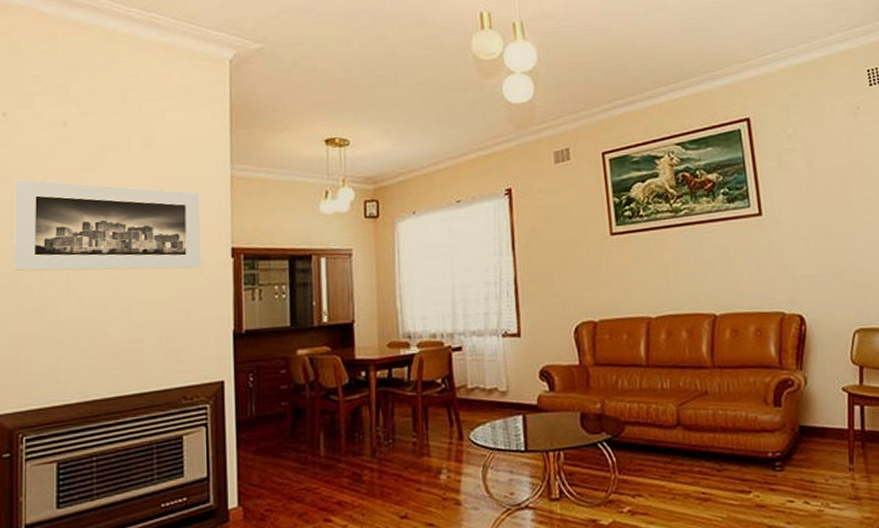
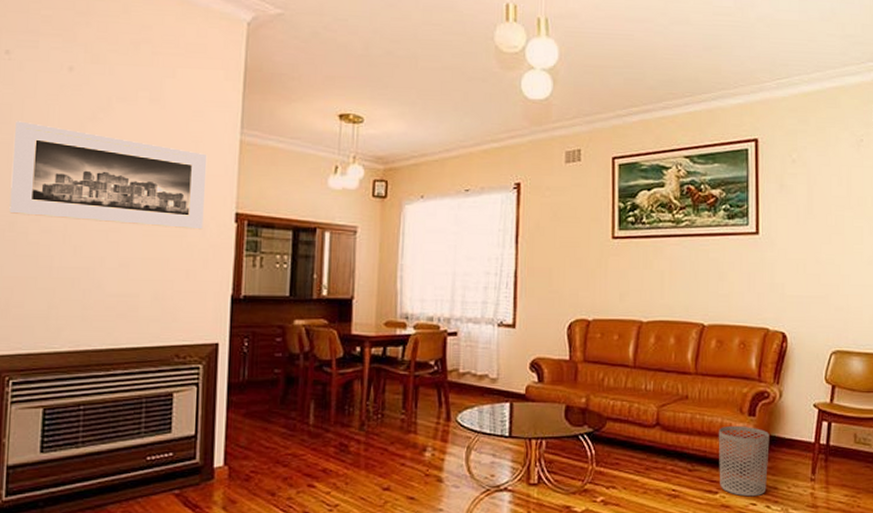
waste bin: none [743,418,803,494] -> present [718,425,770,497]

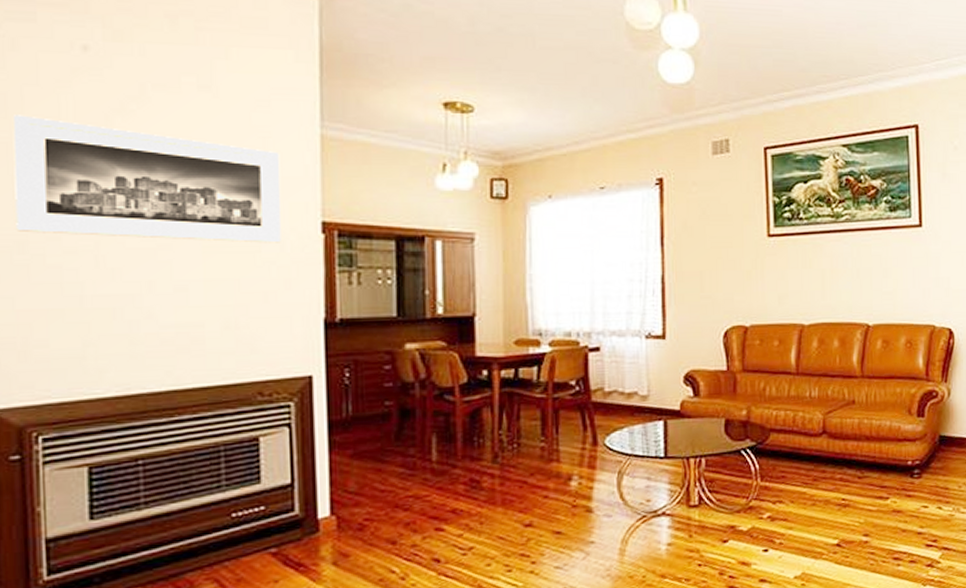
waste bin: present [718,425,770,497] -> none [887,427,939,500]

